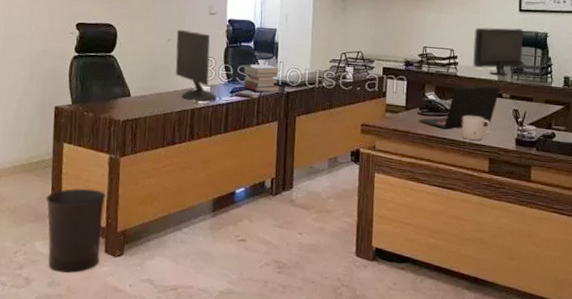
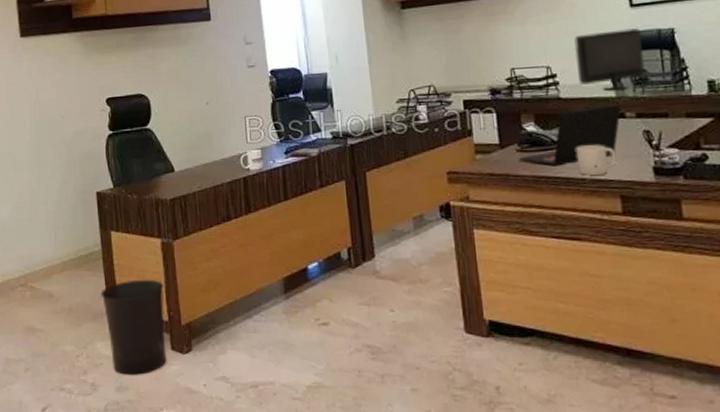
computer monitor: present [175,29,217,102] -> none [214,89,270,168]
books: present [243,64,279,94] -> none [295,115,341,151]

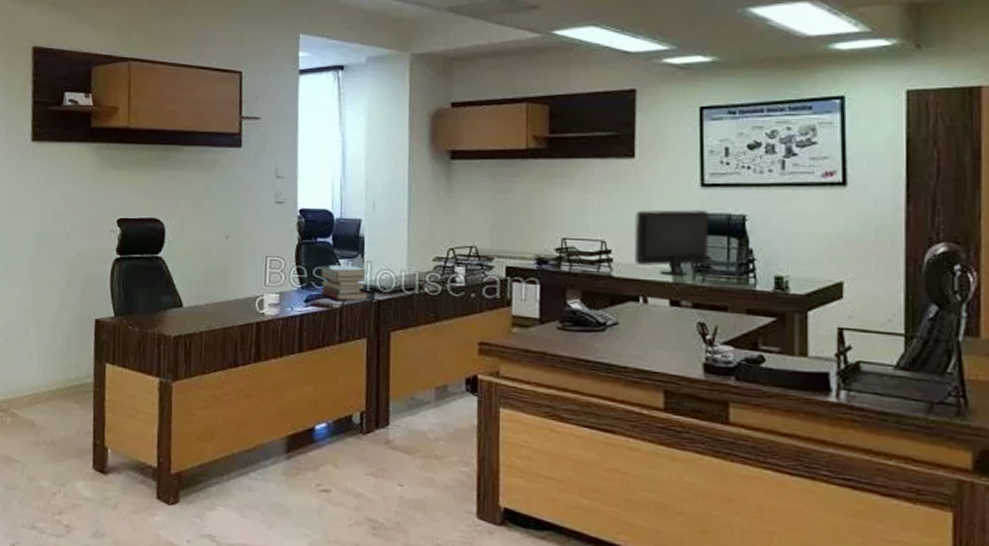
waste bin: present [101,279,167,375] -> none [87,418,157,522]
books: none [295,115,341,151] -> present [320,264,367,302]
laptop: present [518,104,622,166] -> none [558,290,678,350]
mug: present [576,145,617,176] -> none [622,331,665,366]

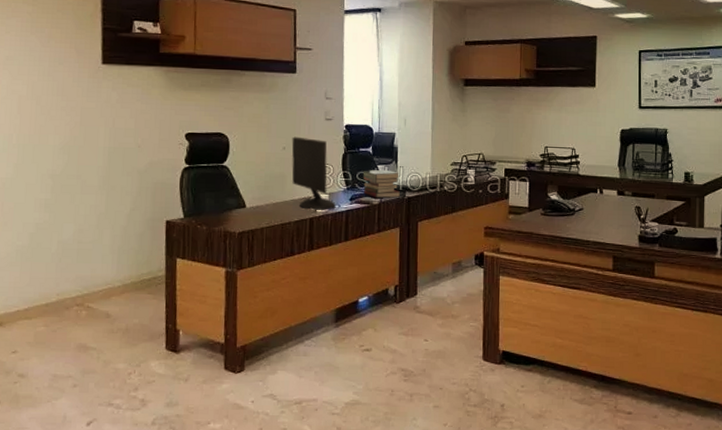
computer monitor: none [236,223,288,313] -> present [291,136,336,210]
computer monitor: present [633,210,710,276] -> none [594,125,644,174]

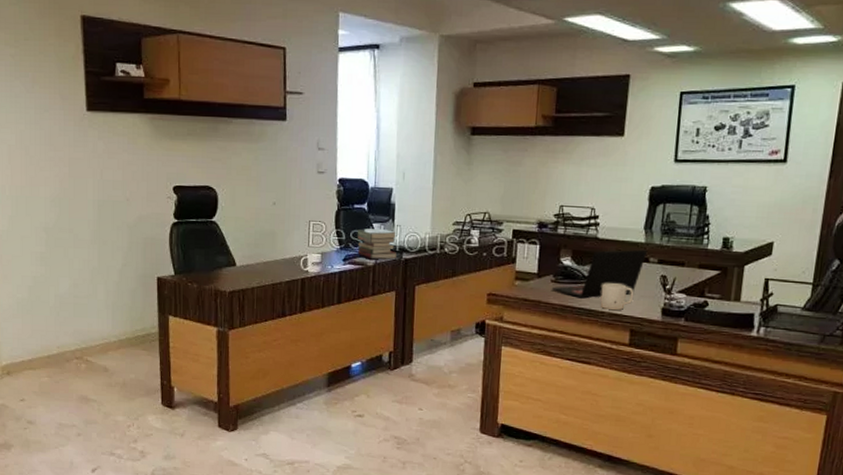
computer monitor: present [291,136,336,210] -> none [282,191,329,271]
laptop: none [541,184,623,229] -> present [551,249,648,299]
mug: none [585,214,614,240] -> present [600,283,634,311]

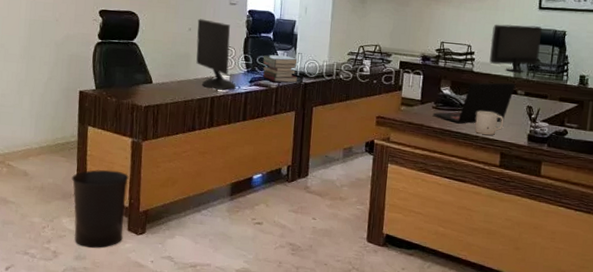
waste bin: none [155,362,216,447] -> present [72,169,129,248]
computer monitor: none [282,191,329,271] -> present [196,18,236,91]
computer monitor: none [617,182,678,238] -> present [489,24,542,73]

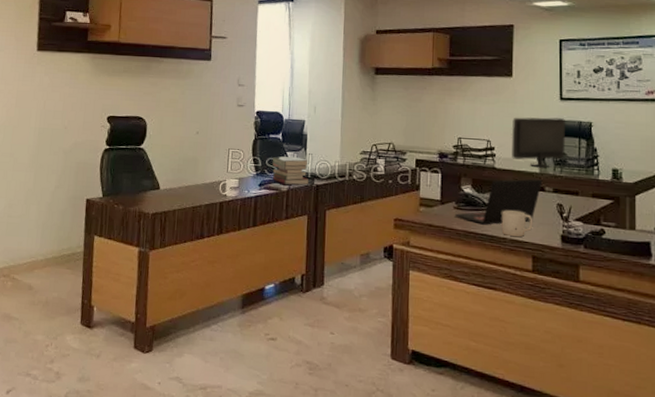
waste bin: present [72,169,129,248] -> none [77,281,136,368]
computer monitor: present [196,18,236,91] -> none [204,121,245,195]

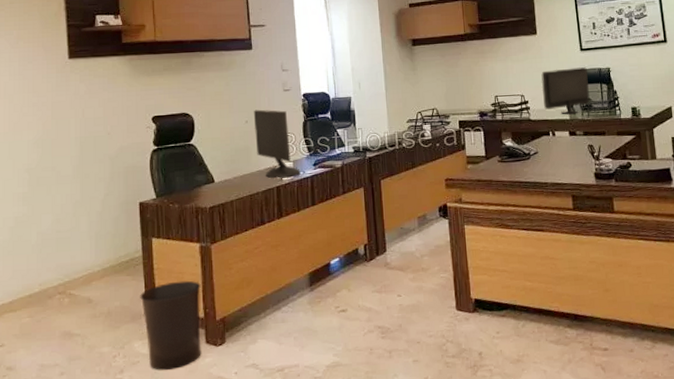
waste bin: none [77,281,136,368] -> present [140,280,201,370]
computer monitor: none [204,121,245,195] -> present [253,109,301,179]
books: present [272,156,308,187] -> none [323,132,361,163]
laptop: present [454,179,543,225] -> none [499,125,574,174]
mug: present [501,210,533,238] -> none [541,156,570,181]

